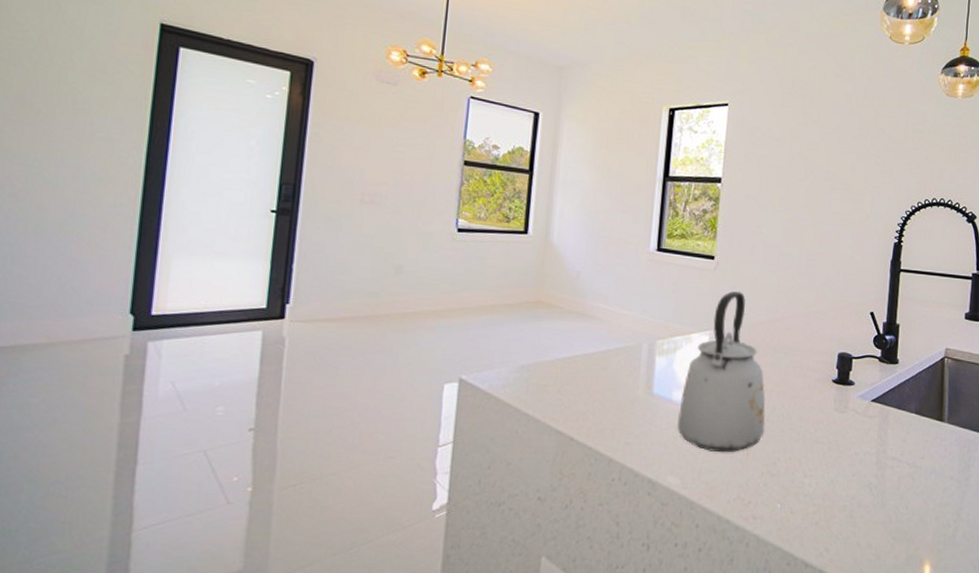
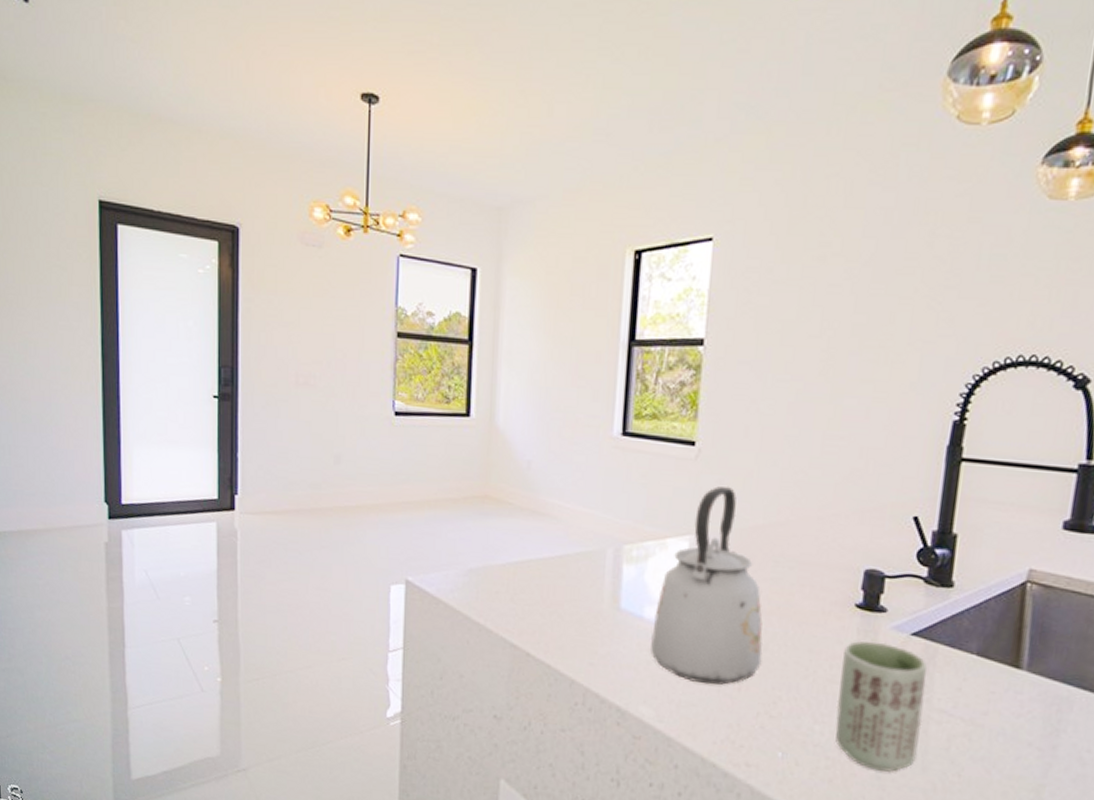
cup: none [820,408,883,512] -> present [835,641,928,773]

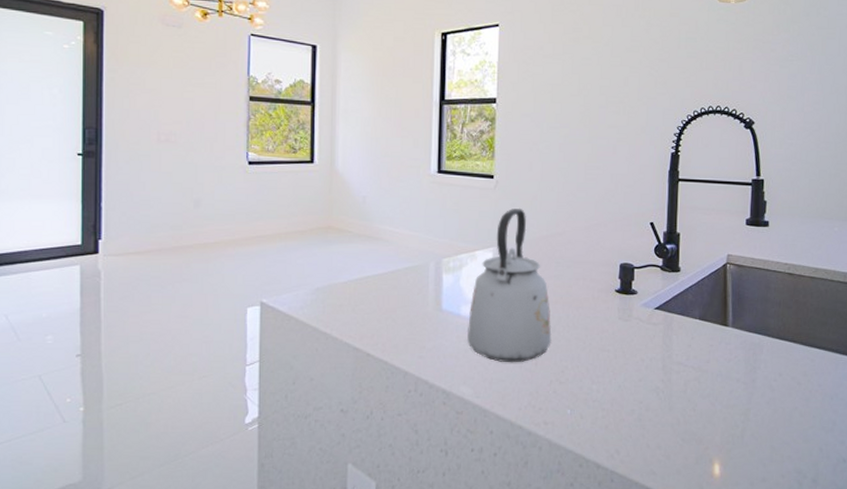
cup: present [835,641,928,773] -> none [607,316,668,415]

